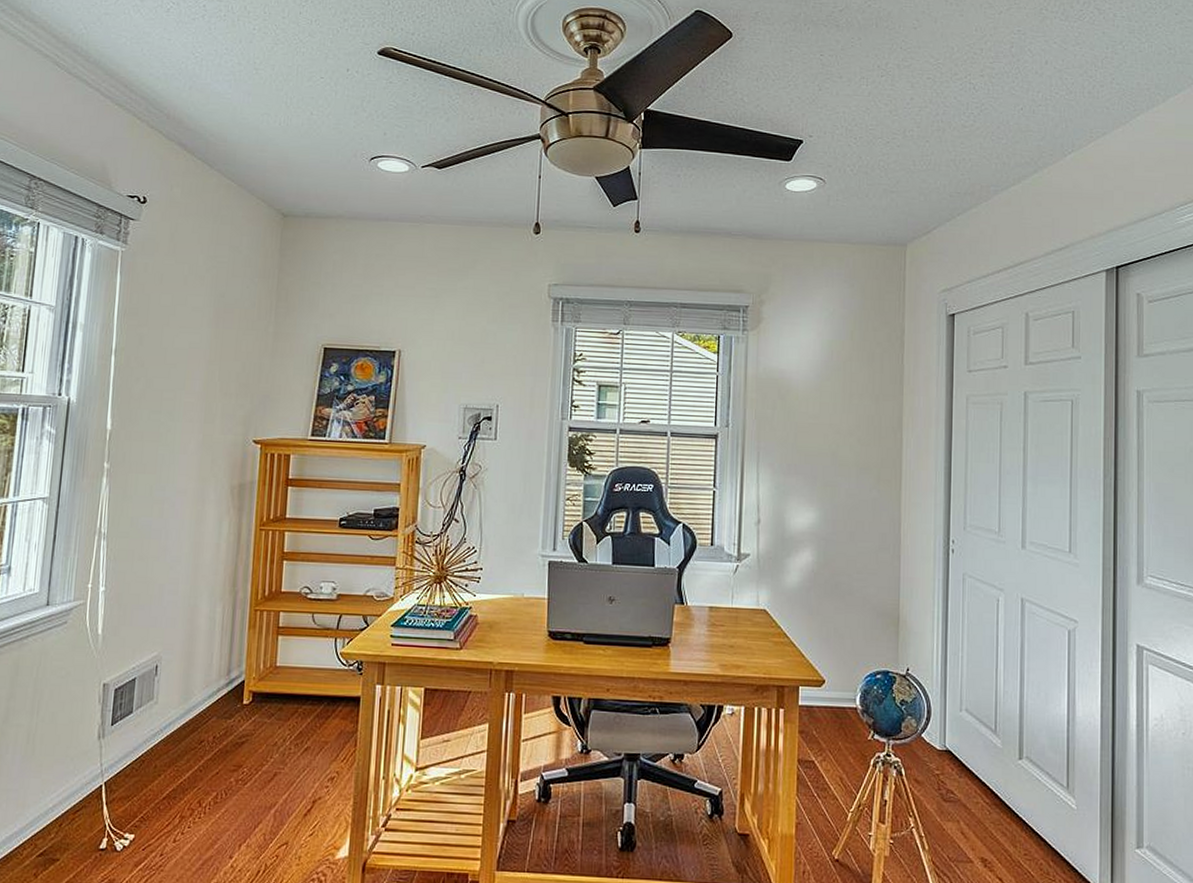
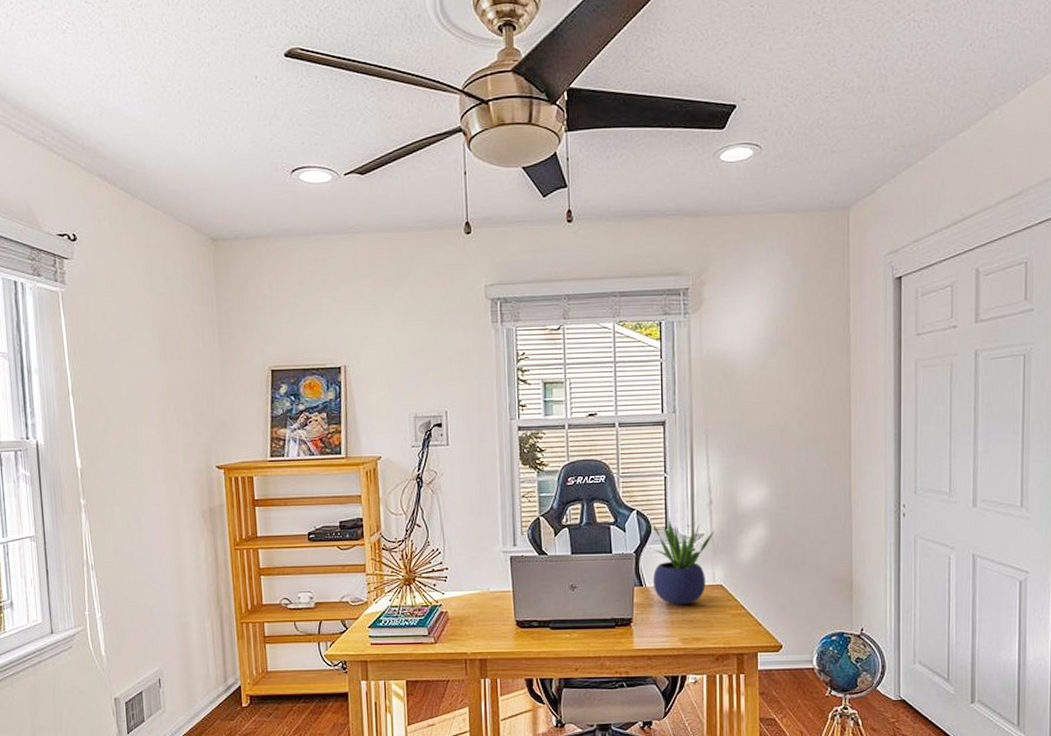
potted plant: none [694,534,761,628] -> present [652,517,715,605]

